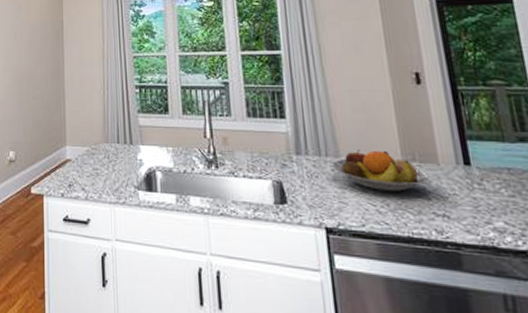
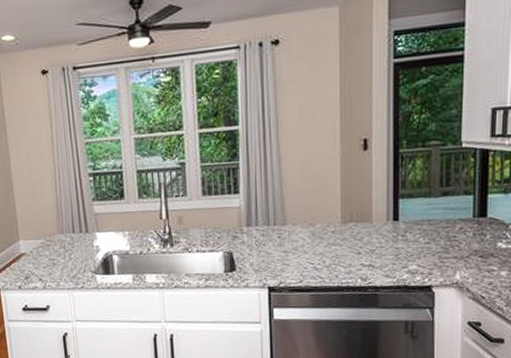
fruit bowl: present [331,149,430,193] -> none [278,215,362,251]

